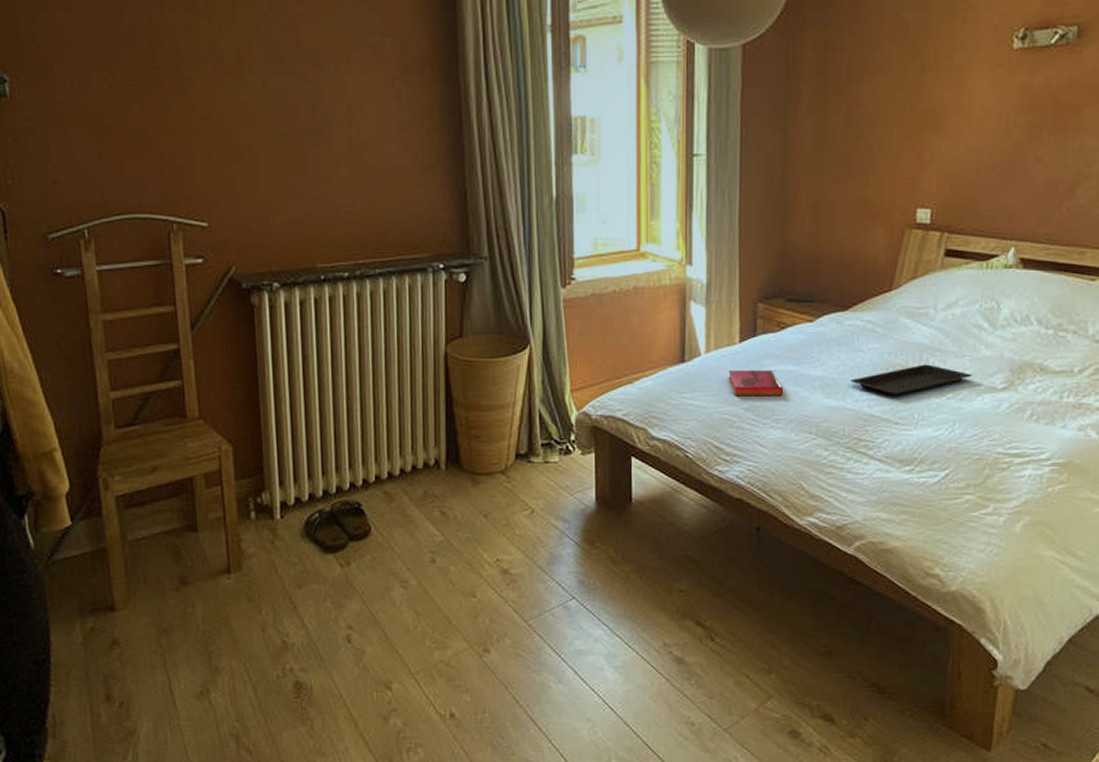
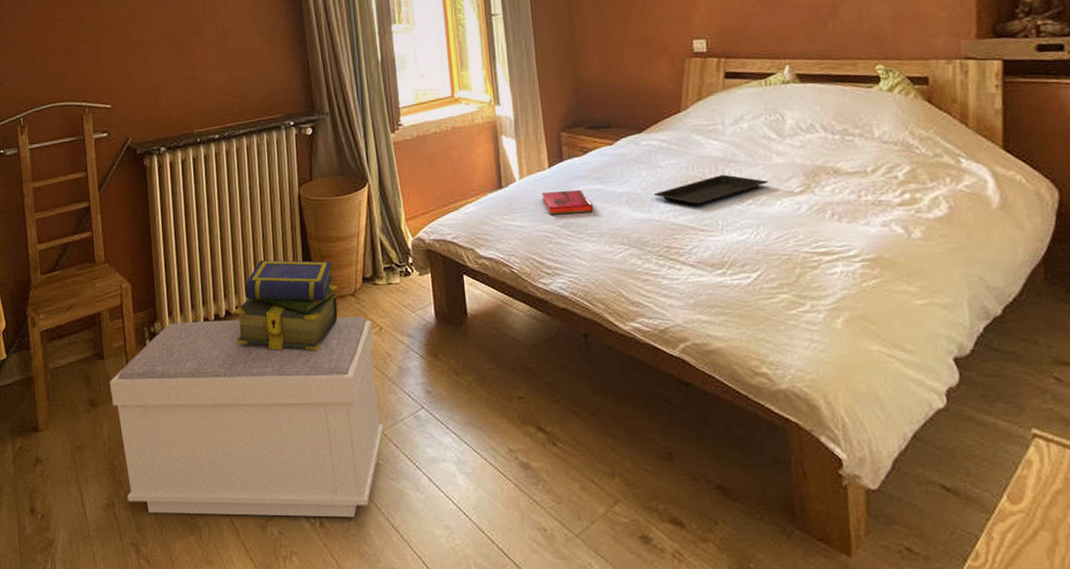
bench: none [204,494,528,709] -> present [109,316,384,518]
stack of books: none [359,426,486,533] -> present [233,259,338,351]

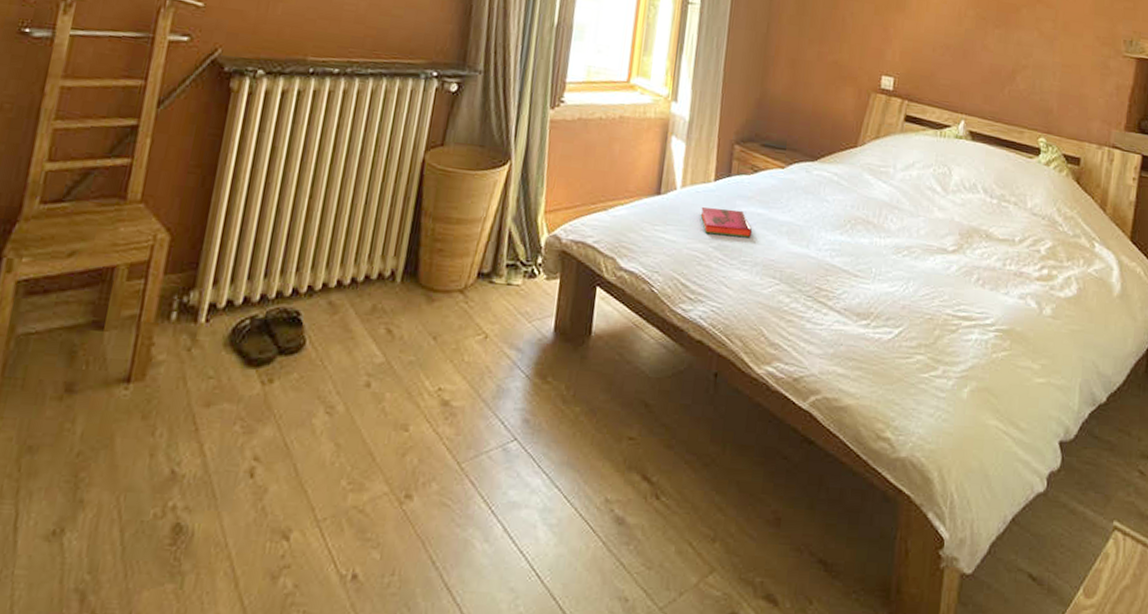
bench: present [109,316,384,518] -> none [86,294,477,571]
stack of books: present [233,259,338,351] -> none [298,231,446,355]
serving tray: present [653,174,768,207] -> none [814,220,926,250]

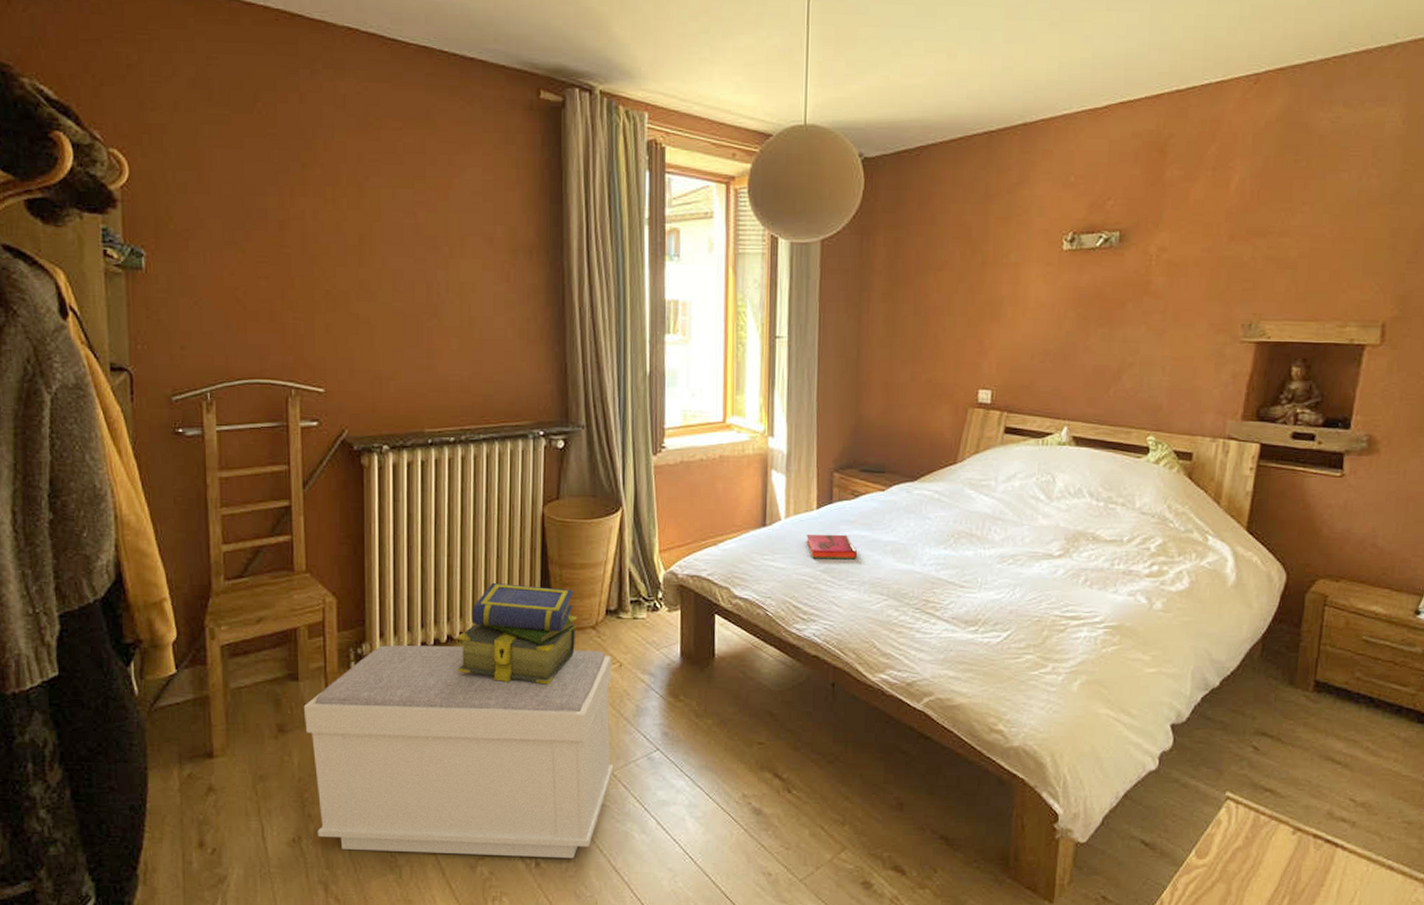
bench: none [86,294,477,571] -> present [303,645,614,859]
stack of books: none [298,231,446,355] -> present [456,582,578,685]

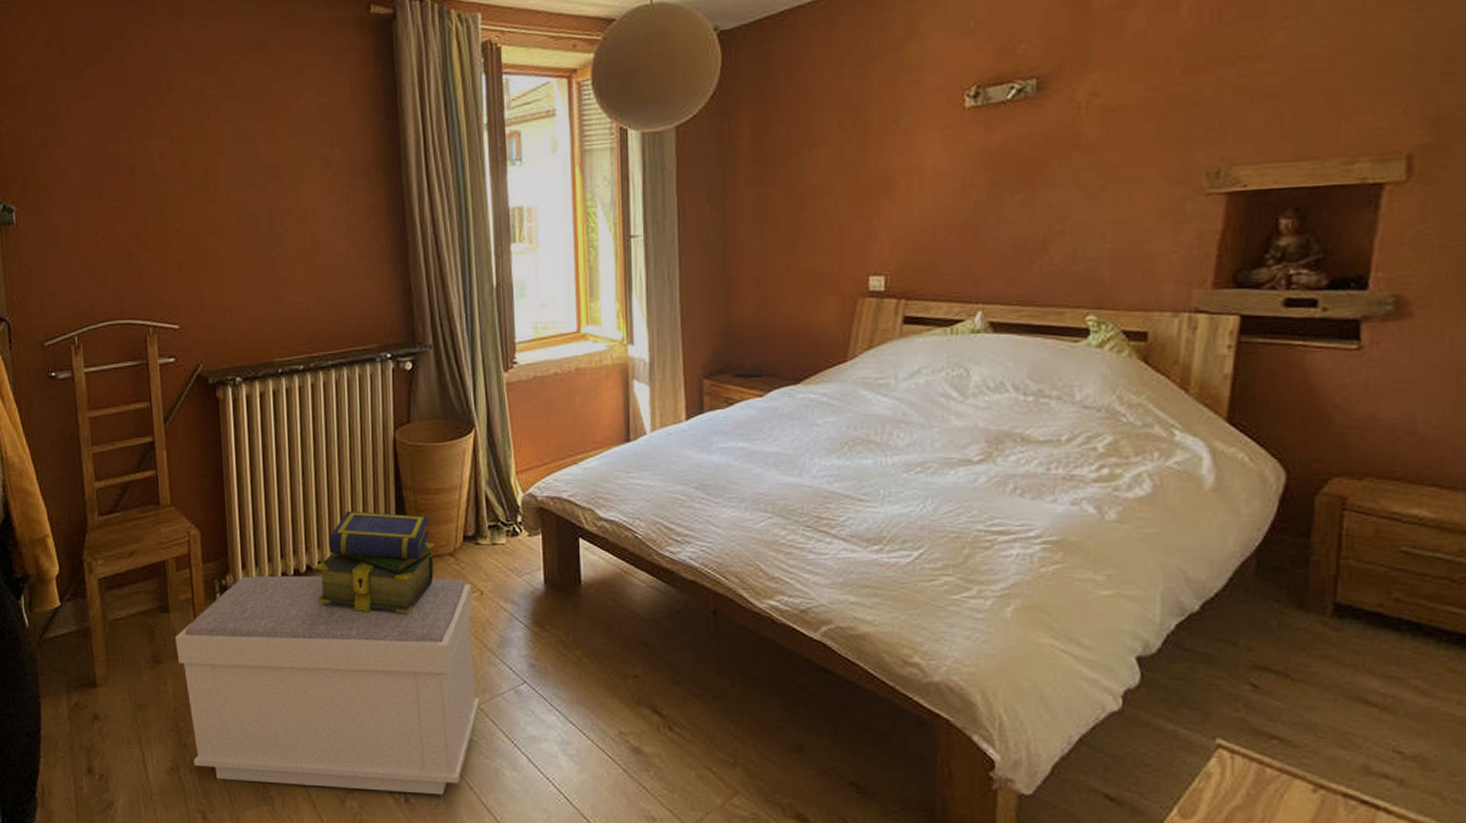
hardback book: present [806,534,858,560] -> none [675,446,735,475]

